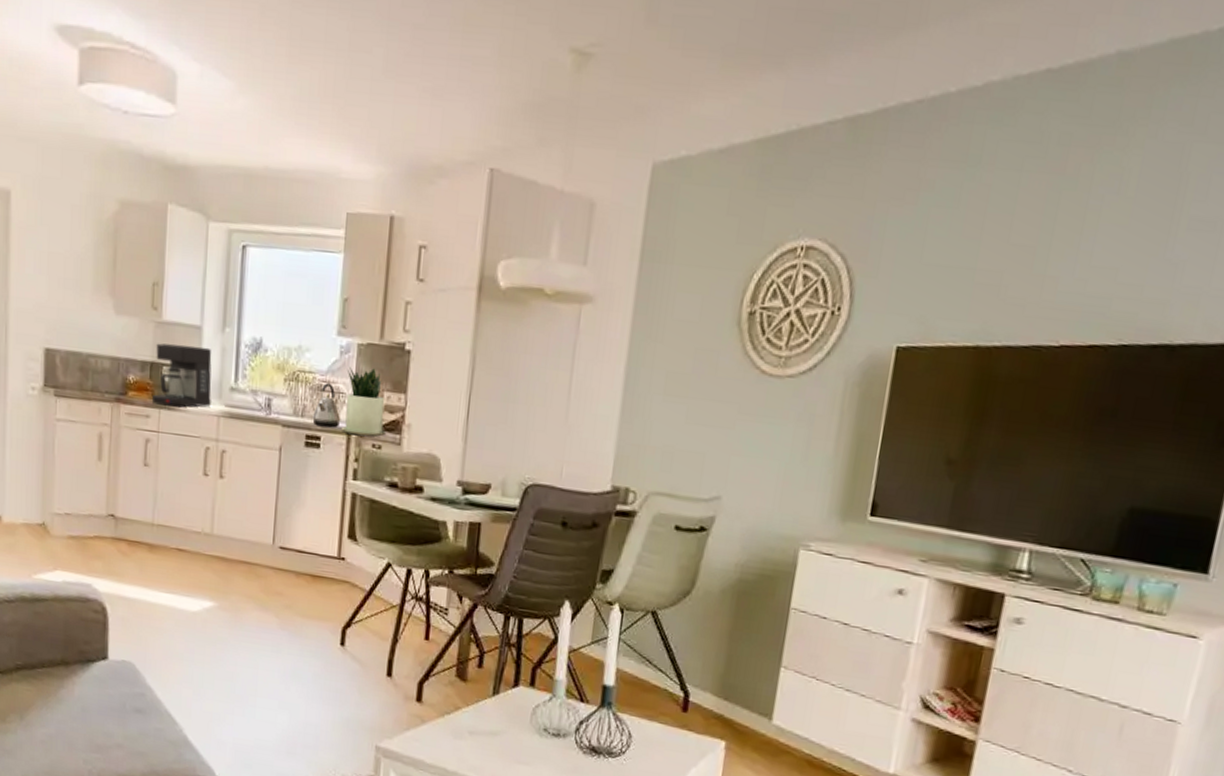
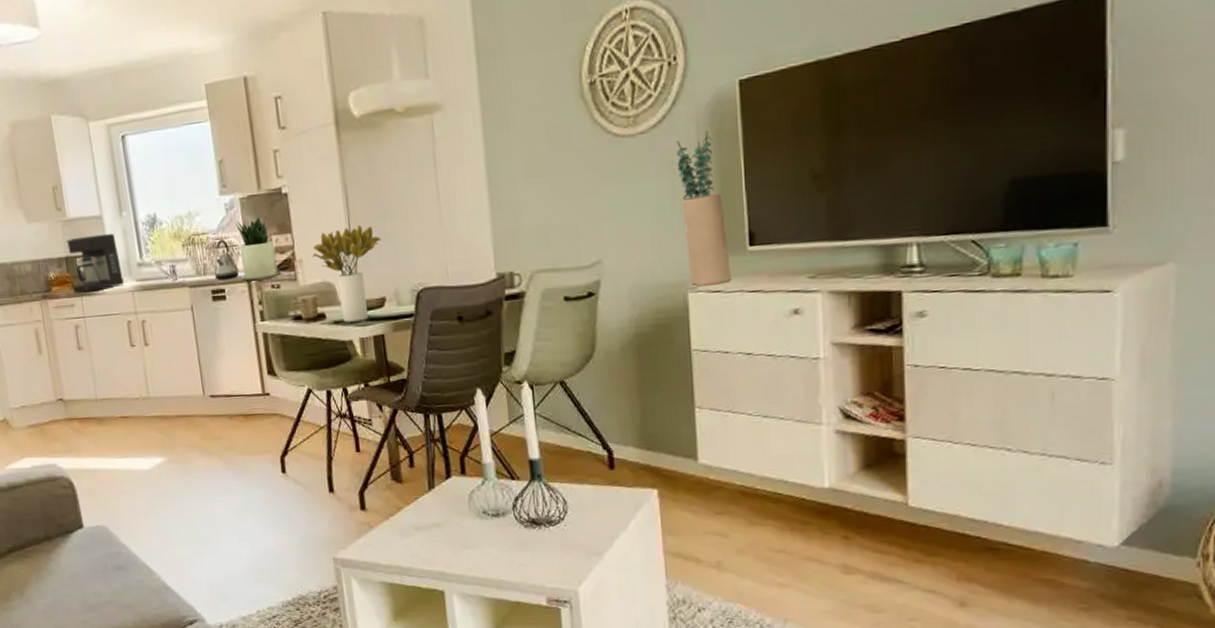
flower bouquet: none [423,401,500,504] -> present [312,224,381,323]
vase: none [804,390,858,549] -> present [676,131,732,287]

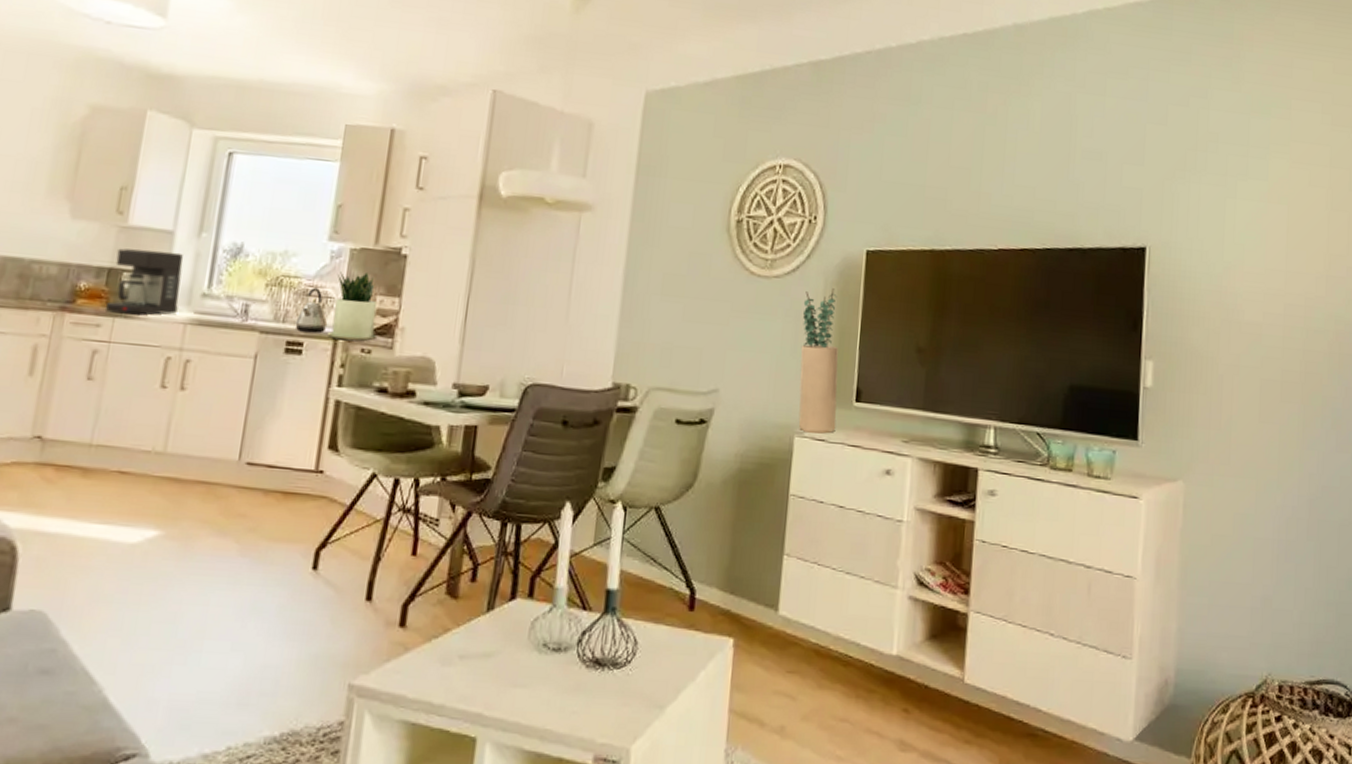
flower bouquet: present [312,224,381,323] -> none [418,304,499,408]

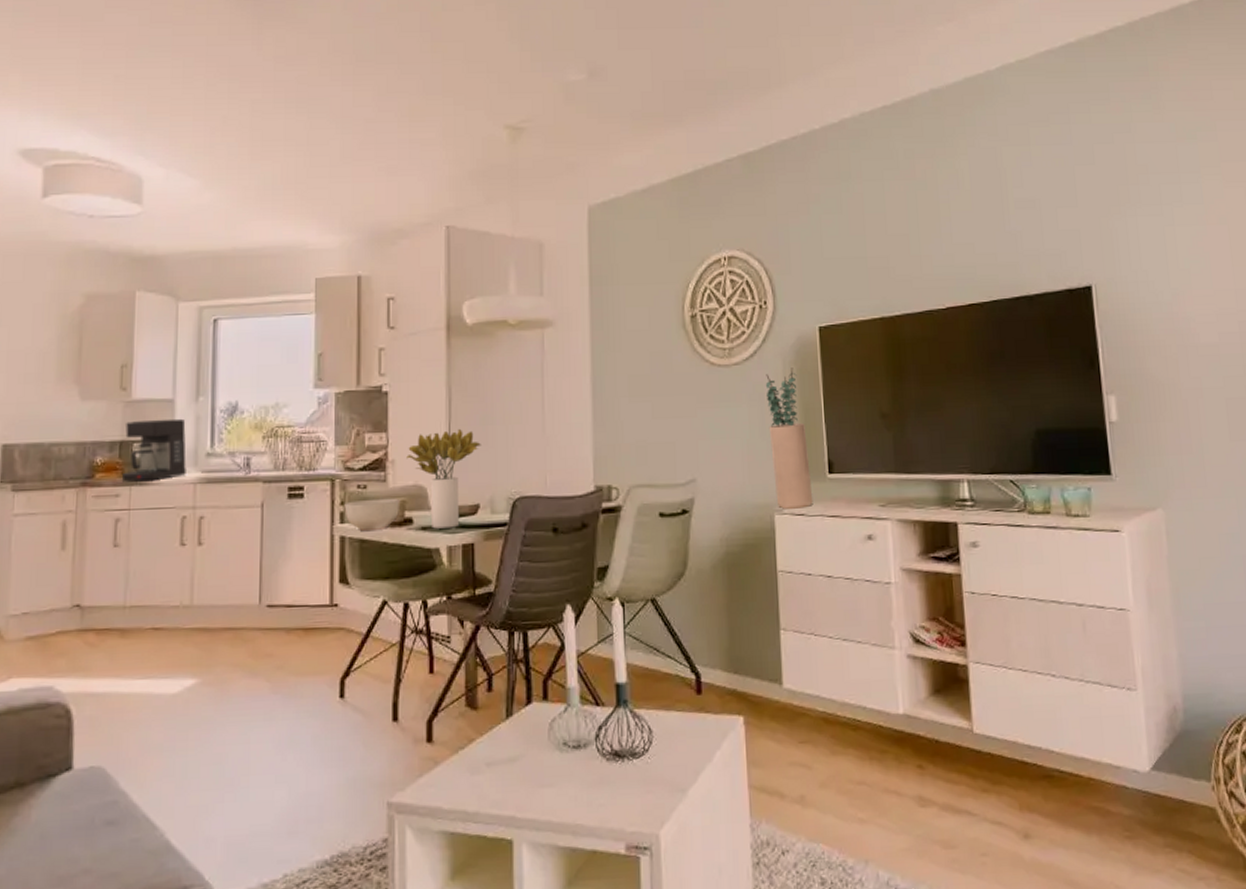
kettle: present [295,287,328,334] -> none [294,434,324,477]
planter: present [326,272,378,341] -> none [324,413,371,480]
bowl: none [344,364,406,399] -> present [344,498,401,532]
flower bouquet: none [418,304,499,408] -> present [406,428,481,530]

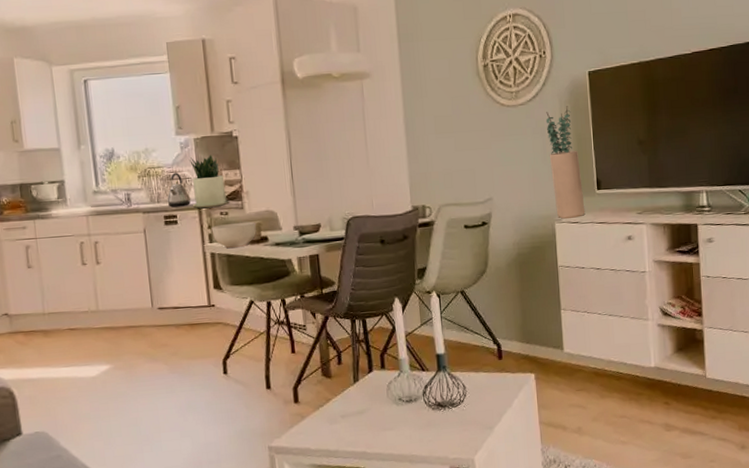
coffee maker: present [122,418,186,481] -> none [22,164,79,216]
kettle: none [294,434,324,477] -> present [167,173,191,208]
planter: none [324,413,371,480] -> present [190,155,230,209]
flower bouquet: present [406,428,481,530] -> none [258,164,318,245]

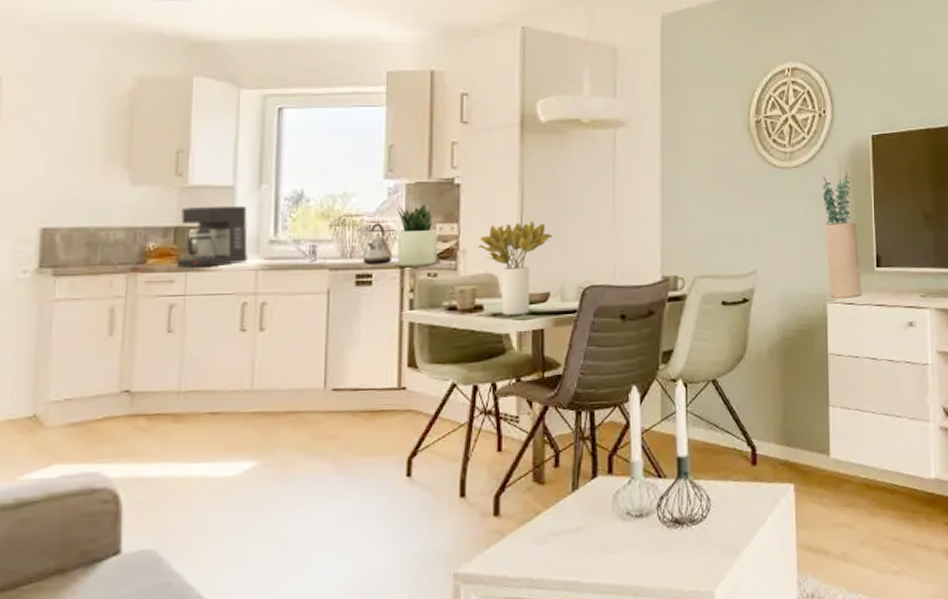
coffee maker: none [22,164,79,216] -> present [177,205,248,267]
bowl: present [211,221,257,249] -> none [414,286,471,318]
flower bouquet: none [258,164,318,245] -> present [478,220,552,317]

